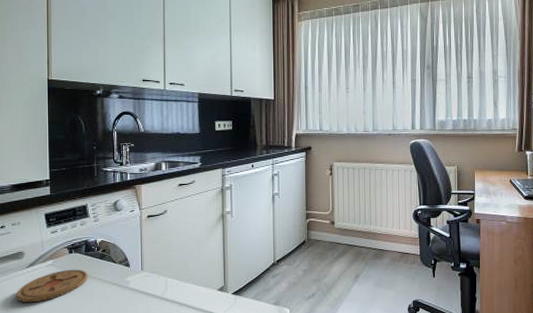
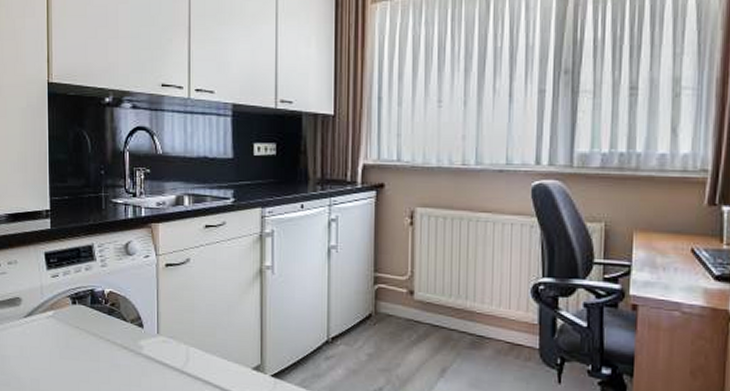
coaster: present [16,269,87,303] -> none [12,324,93,361]

